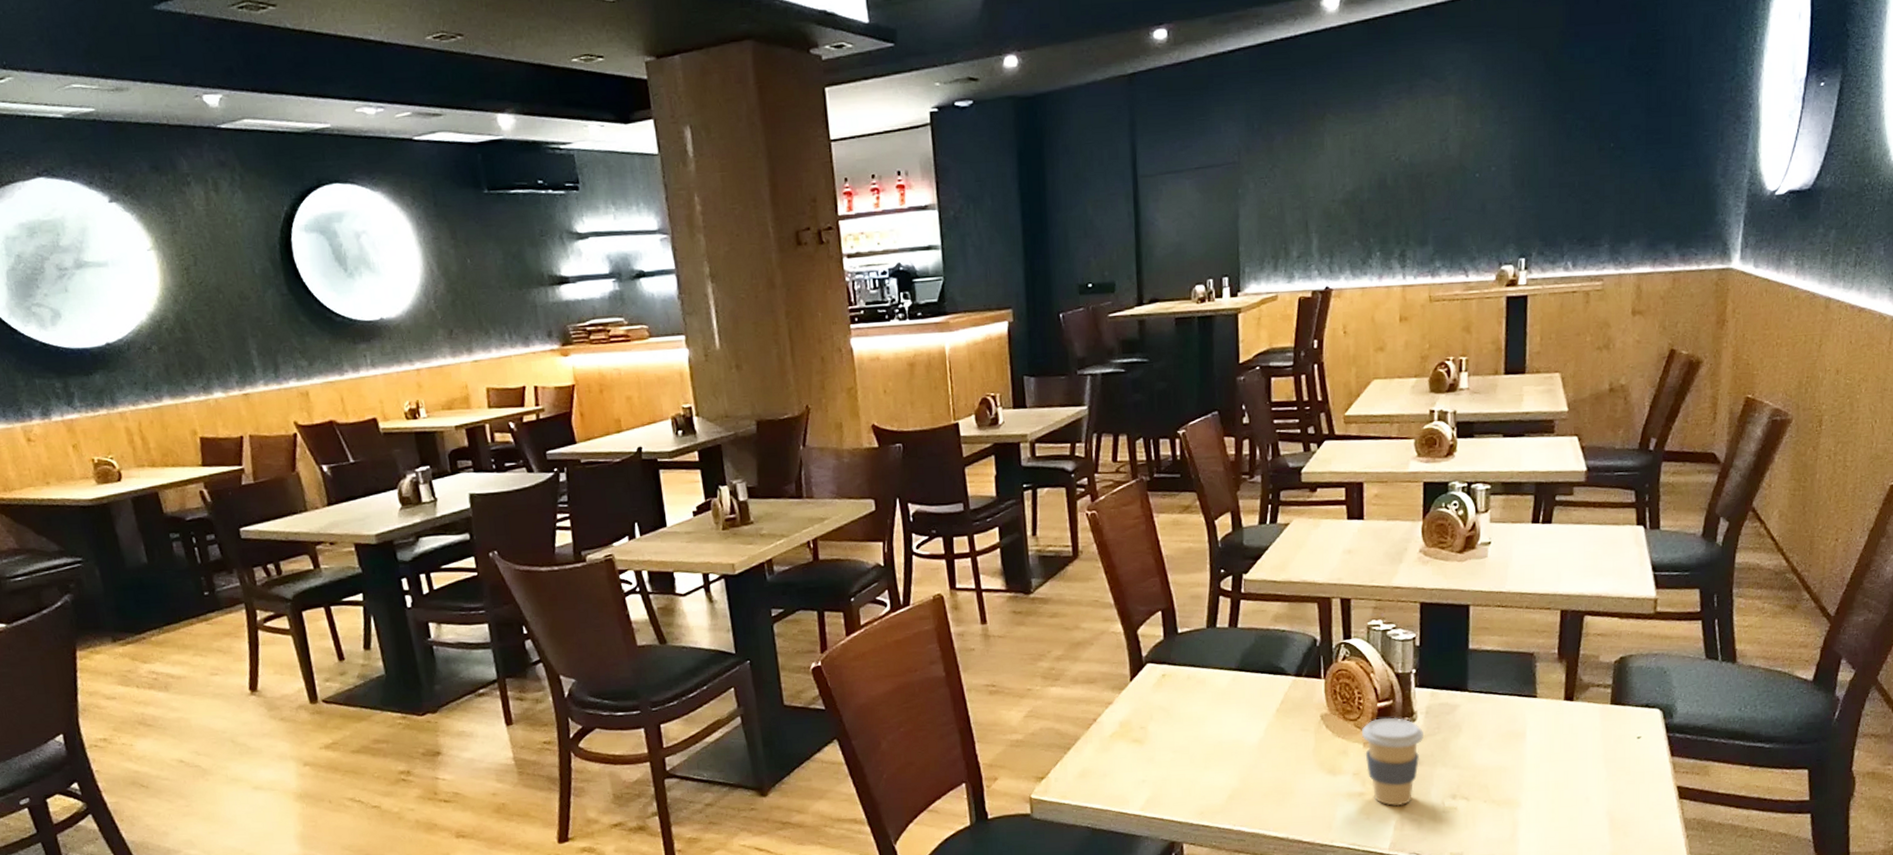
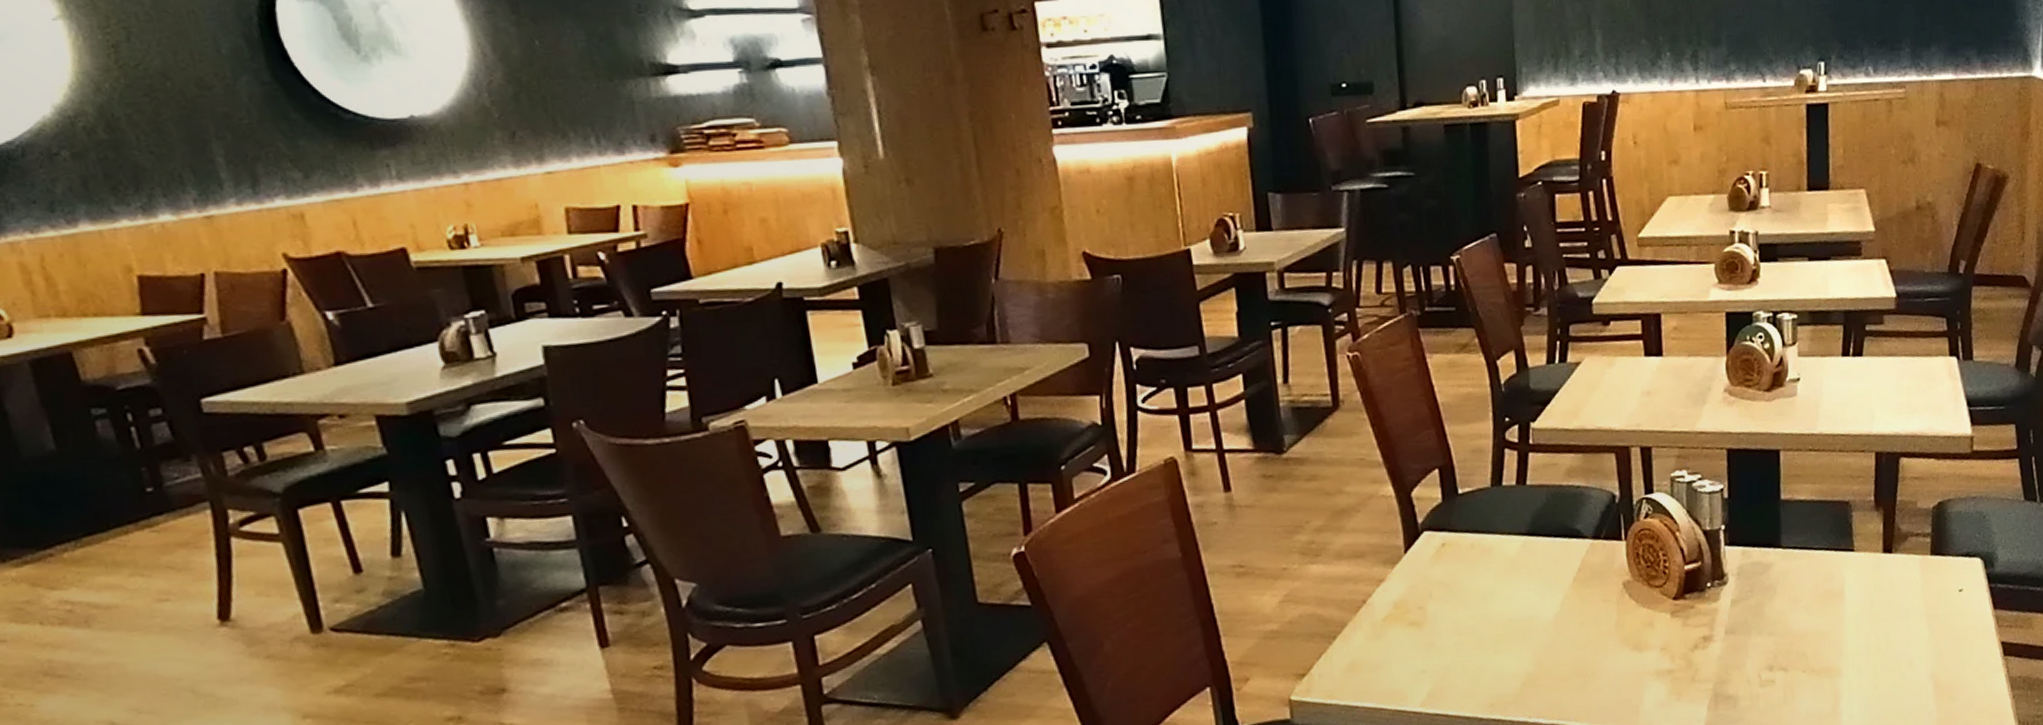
coffee cup: present [1362,717,1423,806] -> none [1669,580,1736,683]

